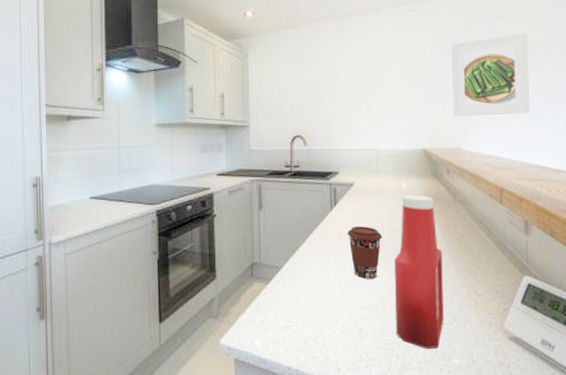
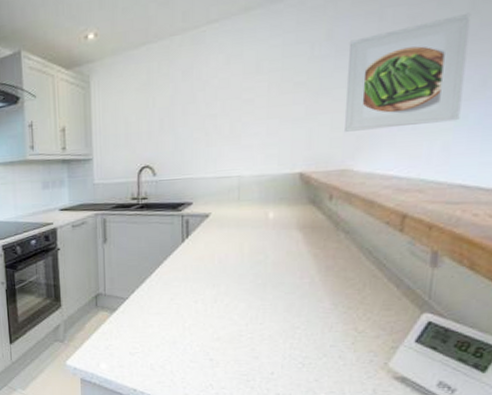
coffee cup: present [347,226,382,280] -> none [200,258,241,312]
ketchup bottle: present [395,195,444,349] -> none [253,224,315,382]

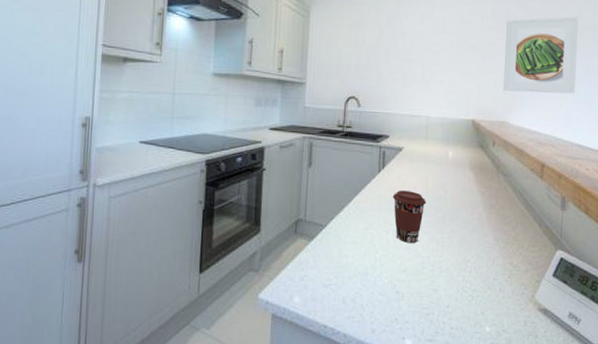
coffee cup: none [200,258,241,312] -> present [392,190,426,244]

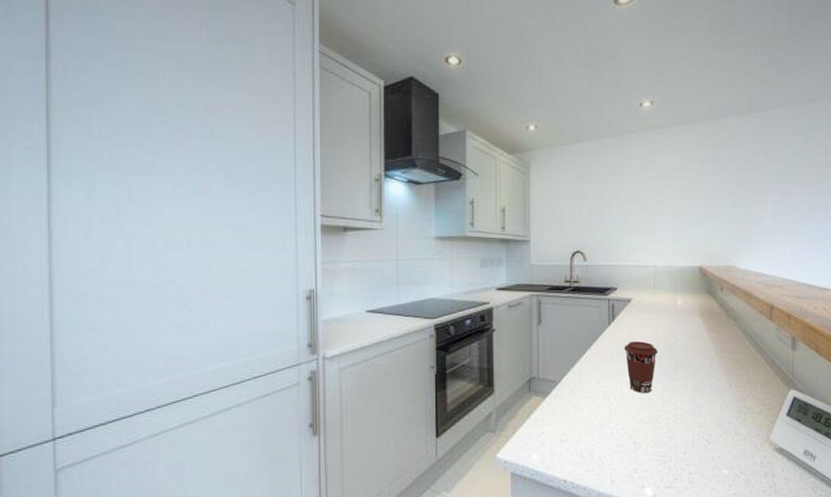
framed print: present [503,16,579,94] -> none [729,155,800,235]

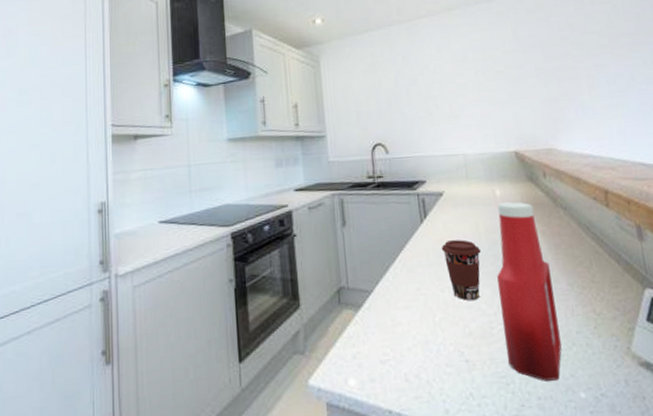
ketchup bottle: none [669,311,714,461] -> present [497,202,562,381]

